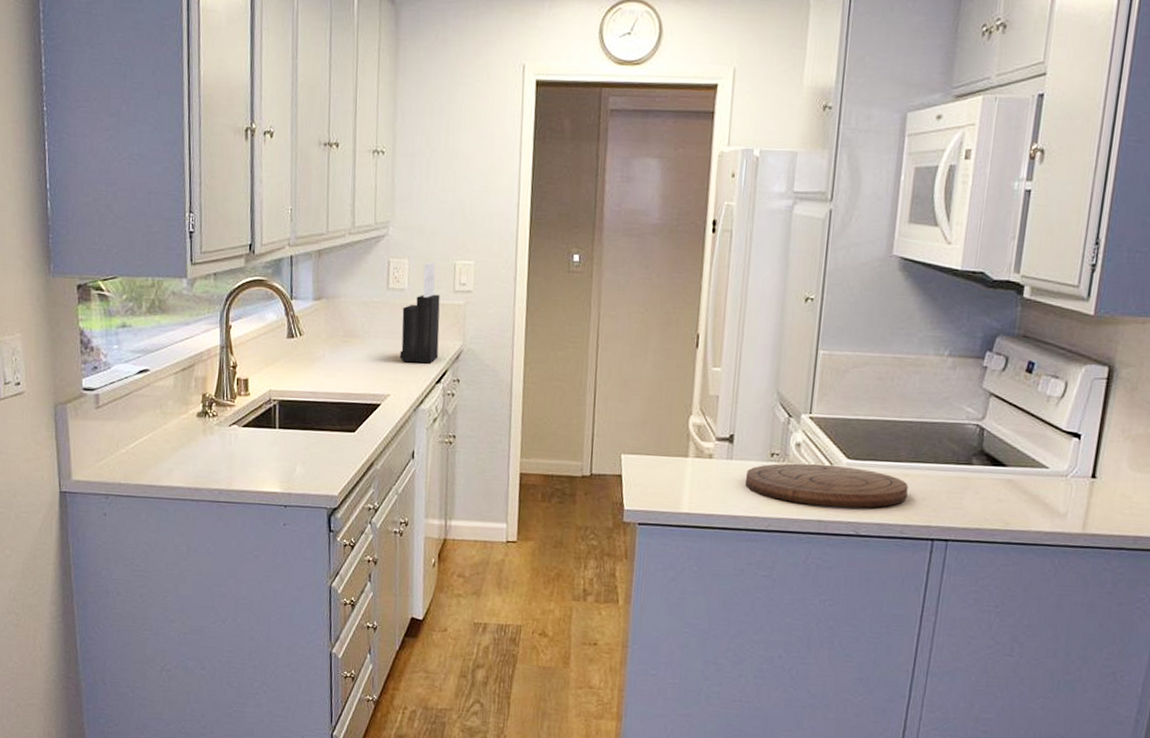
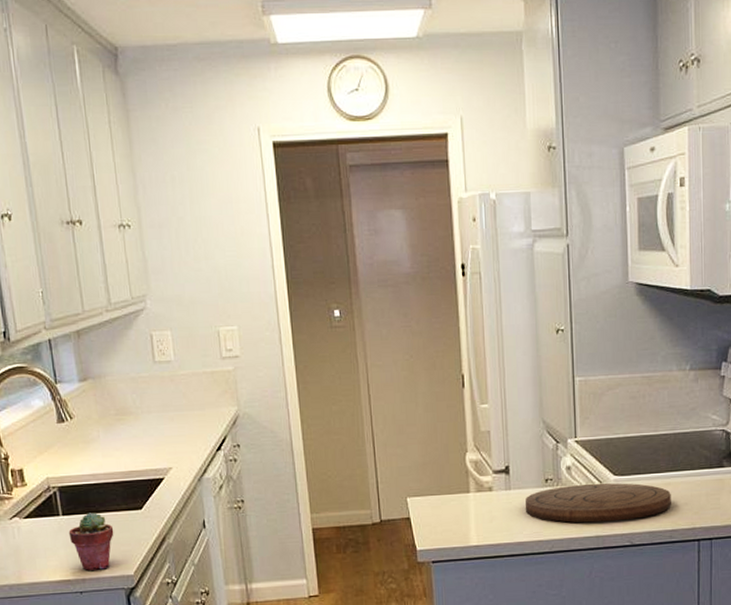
potted succulent: none [282,429,325,487] -> present [68,512,114,570]
knife block: present [399,262,441,364] -> none [172,331,215,434]

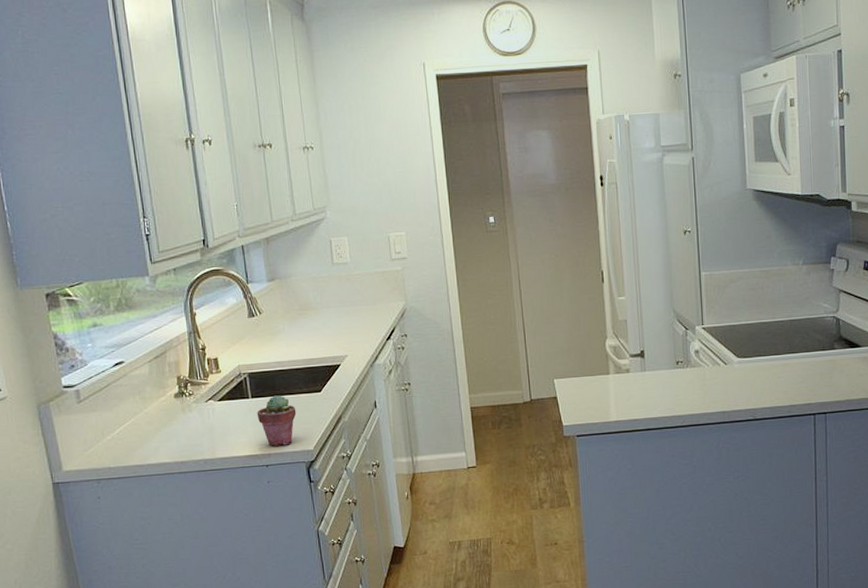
cutting board: present [526,483,671,523] -> none [659,364,789,400]

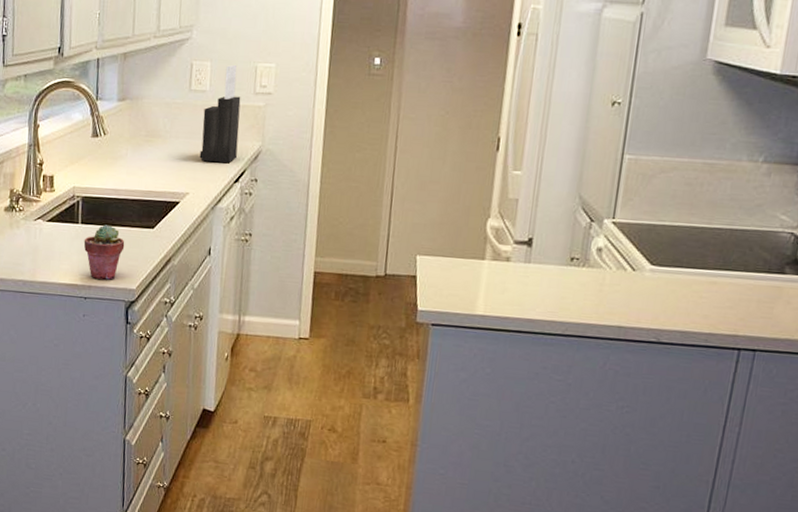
knife block: none [348,236,385,326] -> present [199,64,241,163]

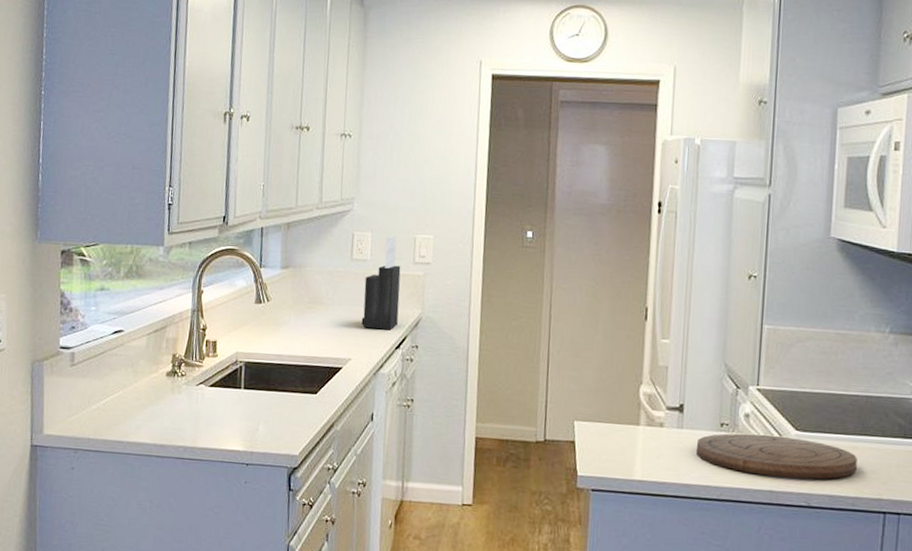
potted succulent: present [83,224,125,280] -> none [246,390,288,446]
cutting board: none [543,268,715,315] -> present [696,433,857,480]

